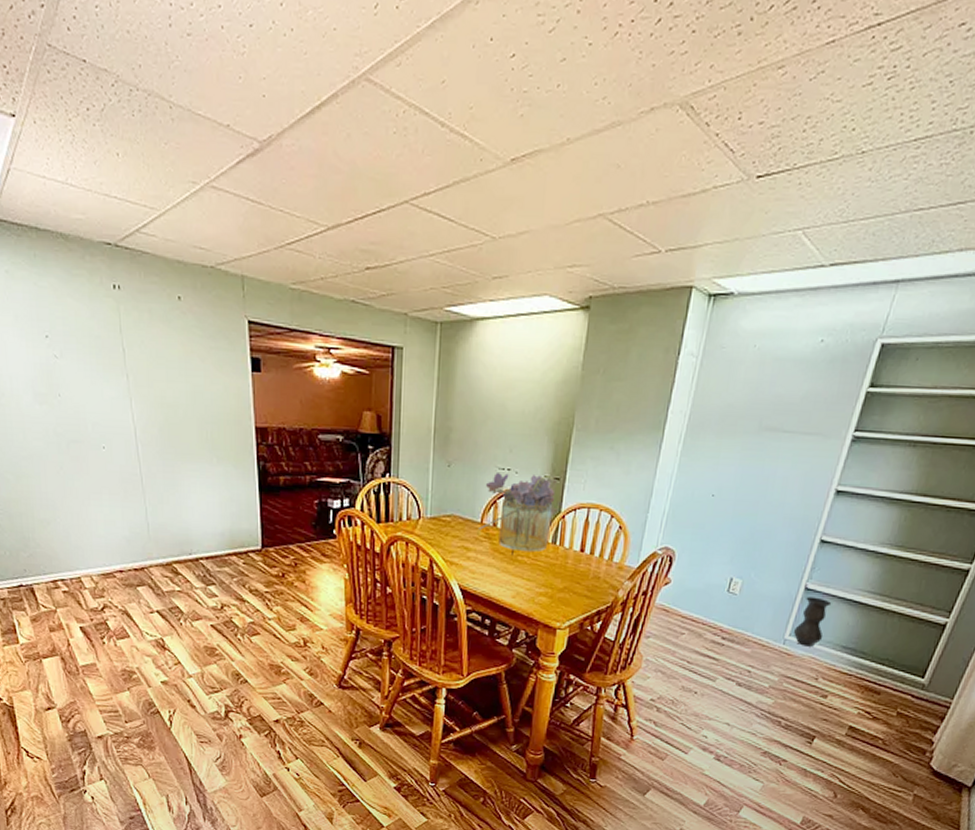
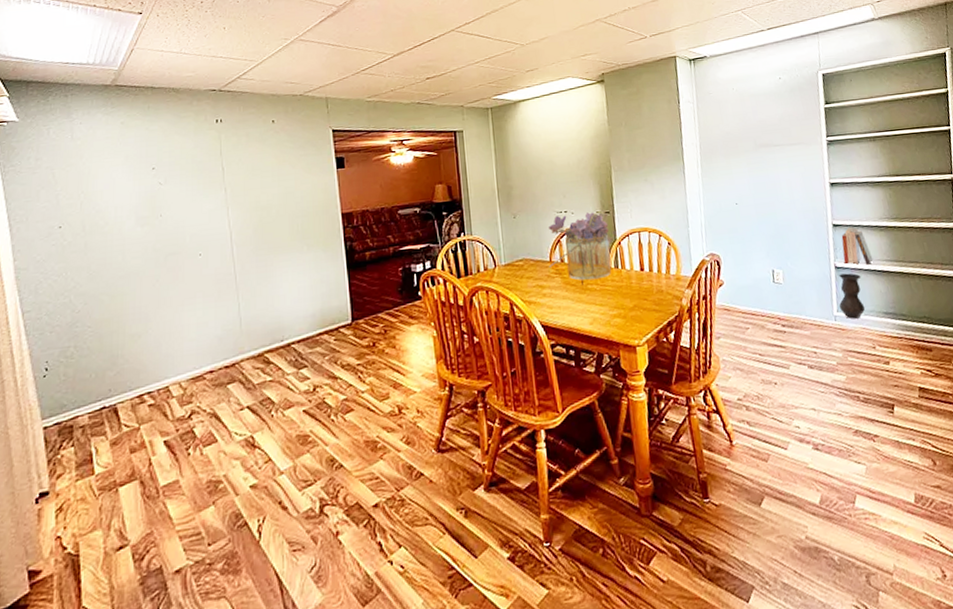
books: none [817,547,855,593] -> present [841,227,873,265]

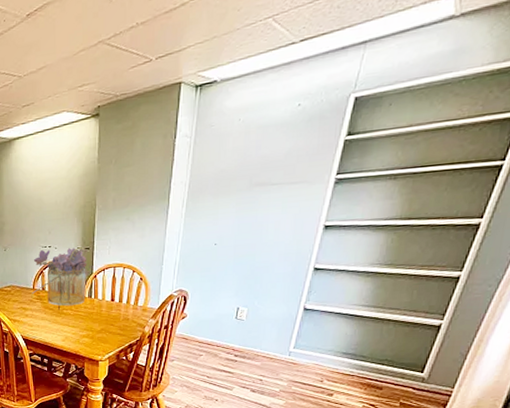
vase: present [838,273,866,319] -> none [296,315,330,356]
books: present [841,227,873,265] -> none [315,271,349,309]

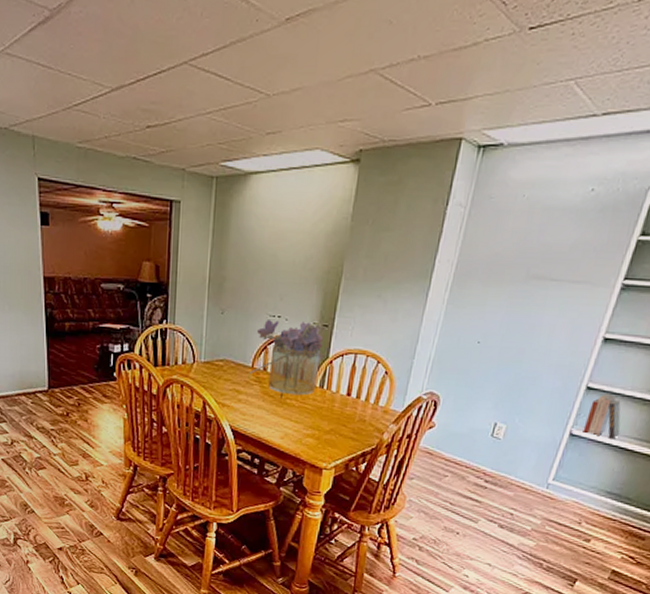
books: none [315,271,349,309] -> present [582,394,621,439]

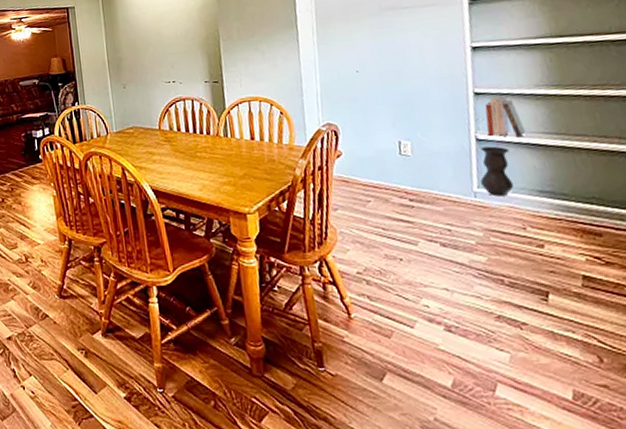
flower bouquet: present [248,320,326,399] -> none [157,81,221,153]
vase: none [556,442,597,492] -> present [480,146,514,197]

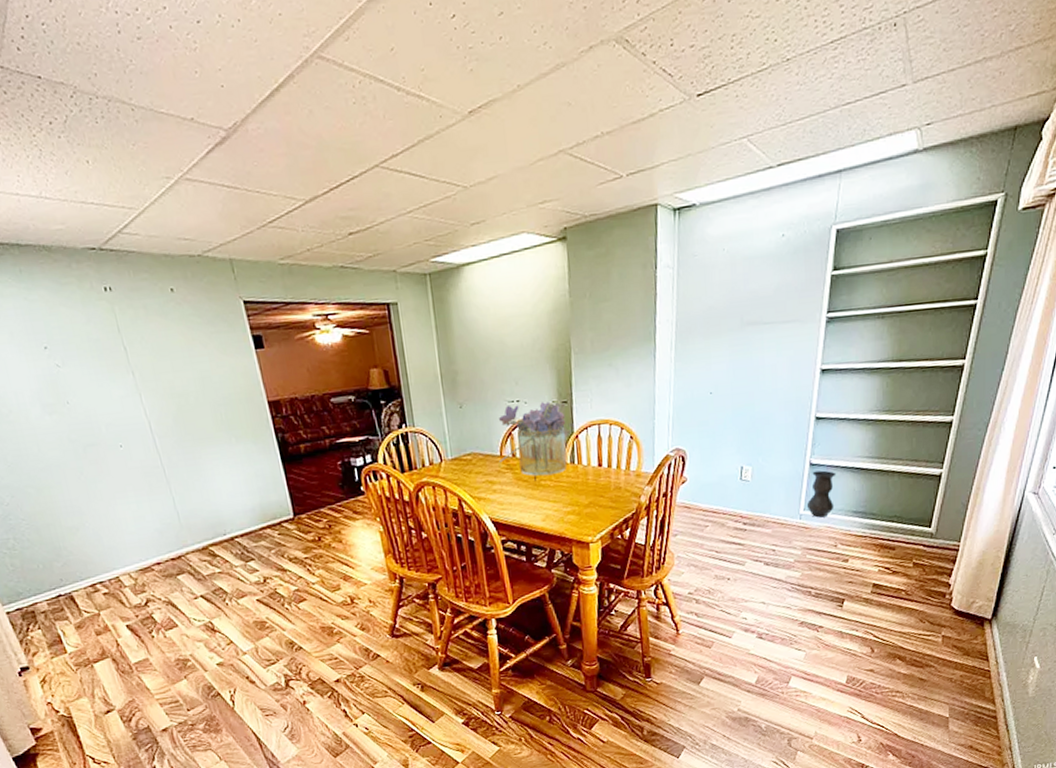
flower bouquet: none [157,81,221,153] -> present [498,400,568,482]
books: present [484,95,526,138] -> none [820,420,853,462]

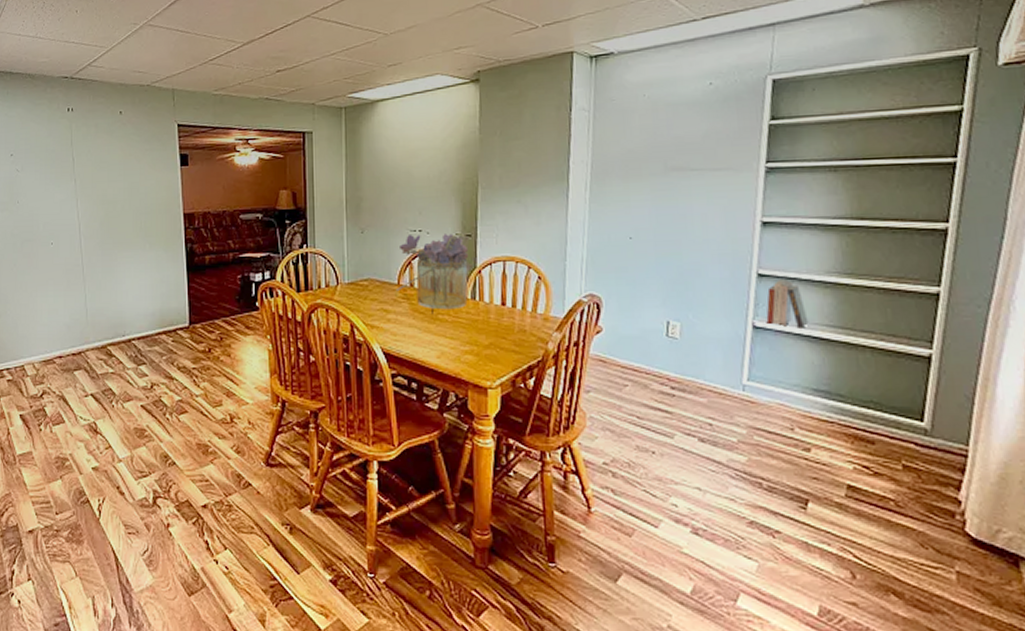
vase: present [806,470,837,518] -> none [750,335,788,392]
books: none [820,420,853,462] -> present [766,279,809,328]

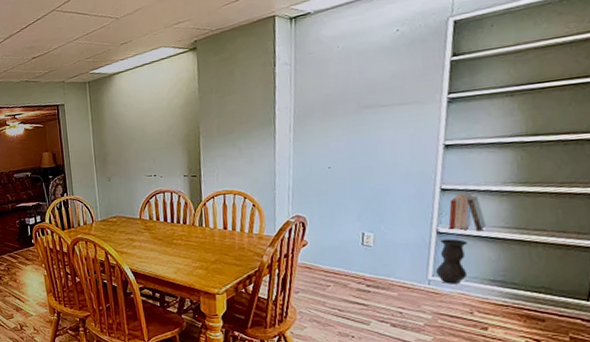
flower bouquet: present [395,233,470,315] -> none [138,175,196,241]
vase: none [750,335,788,392] -> present [435,238,468,284]

